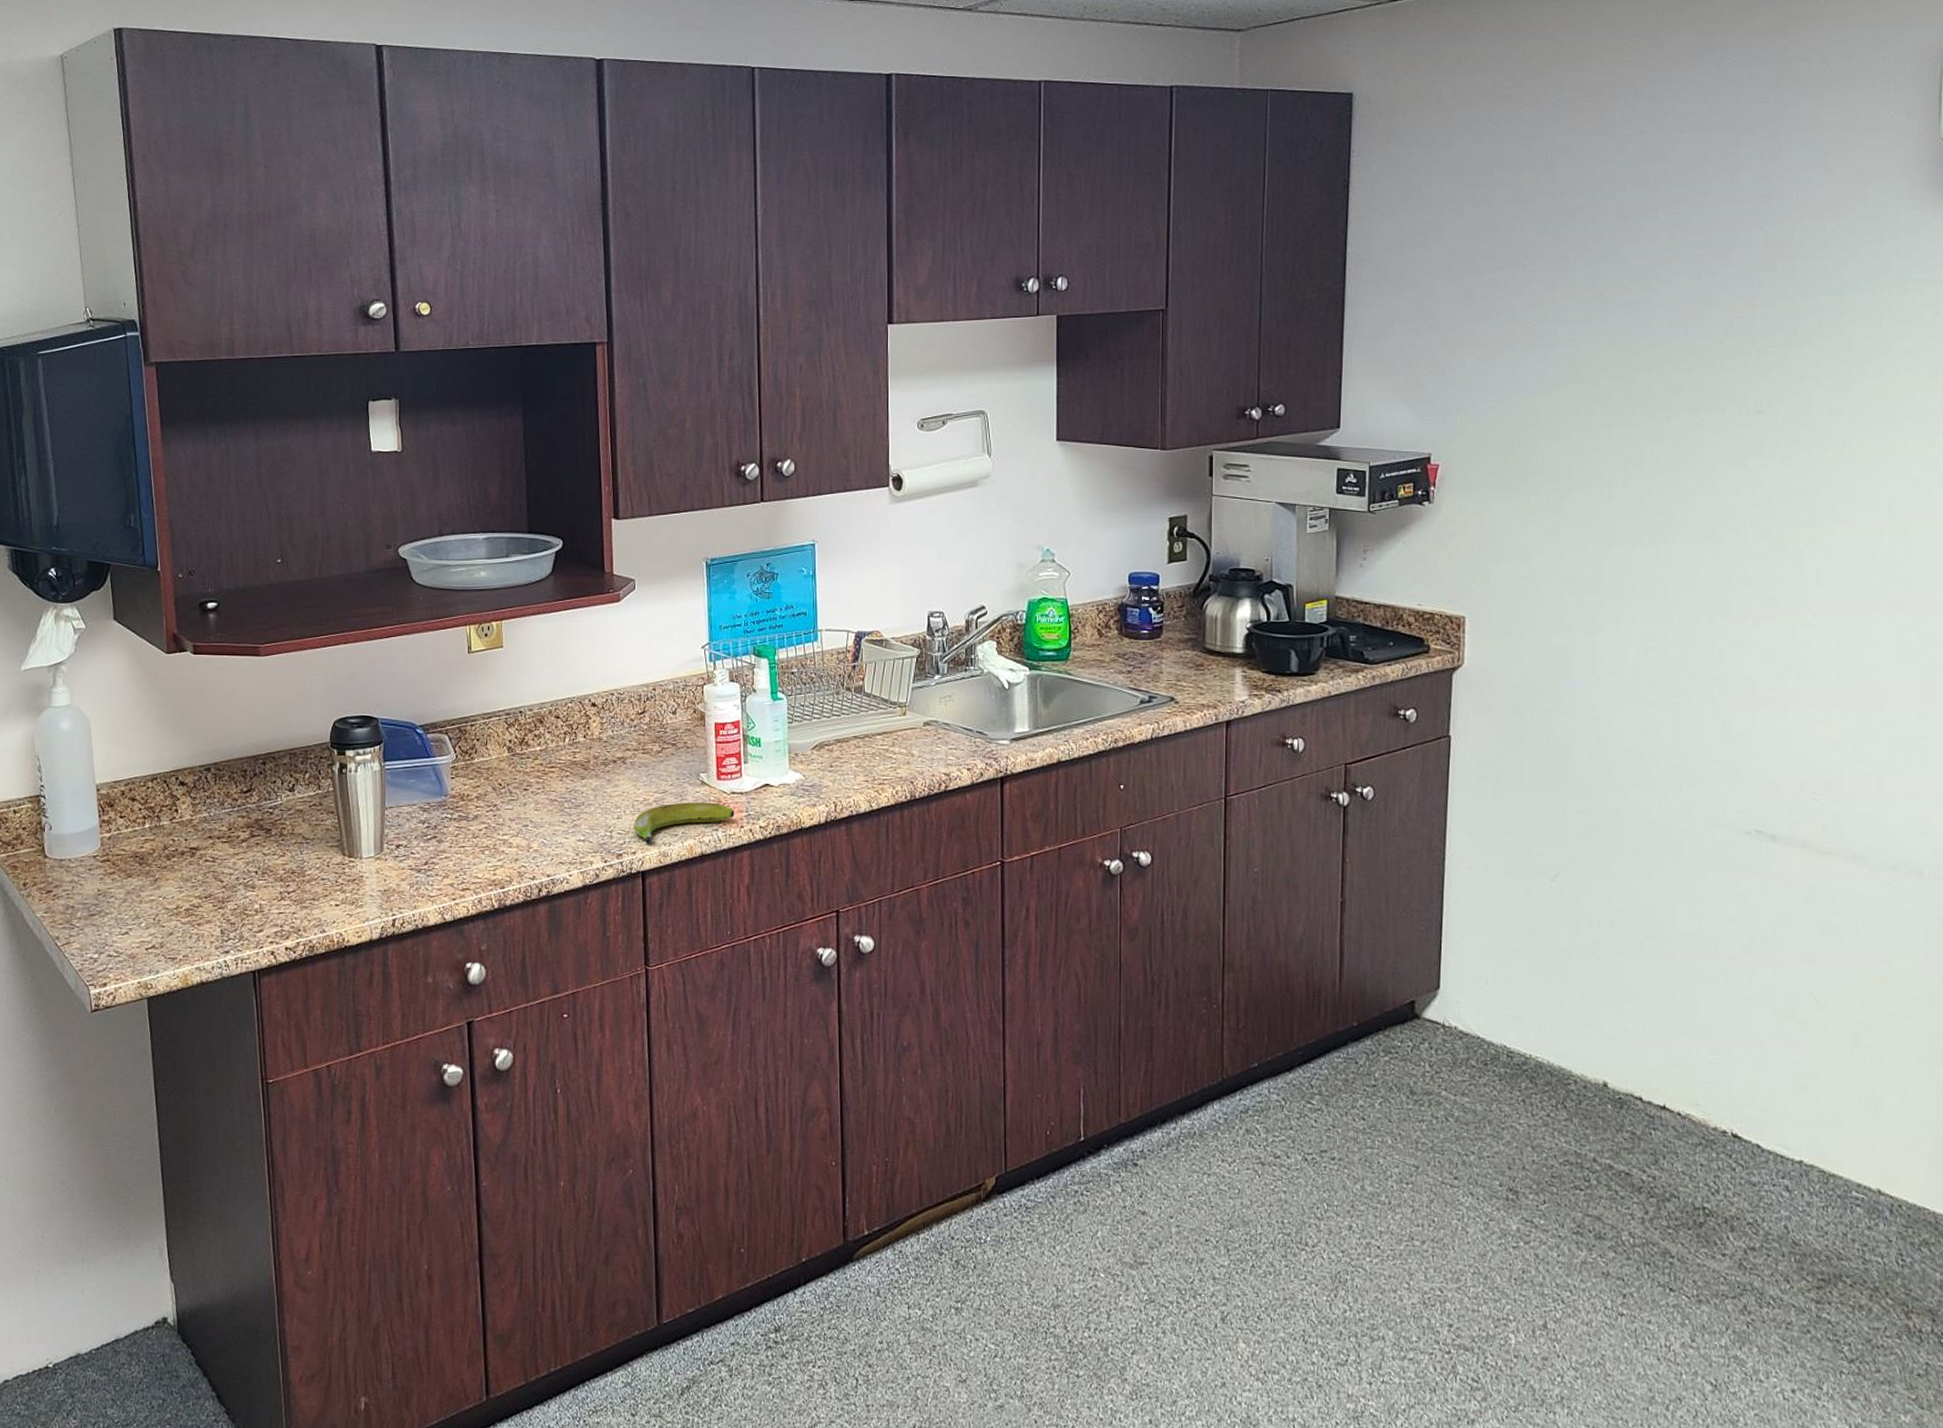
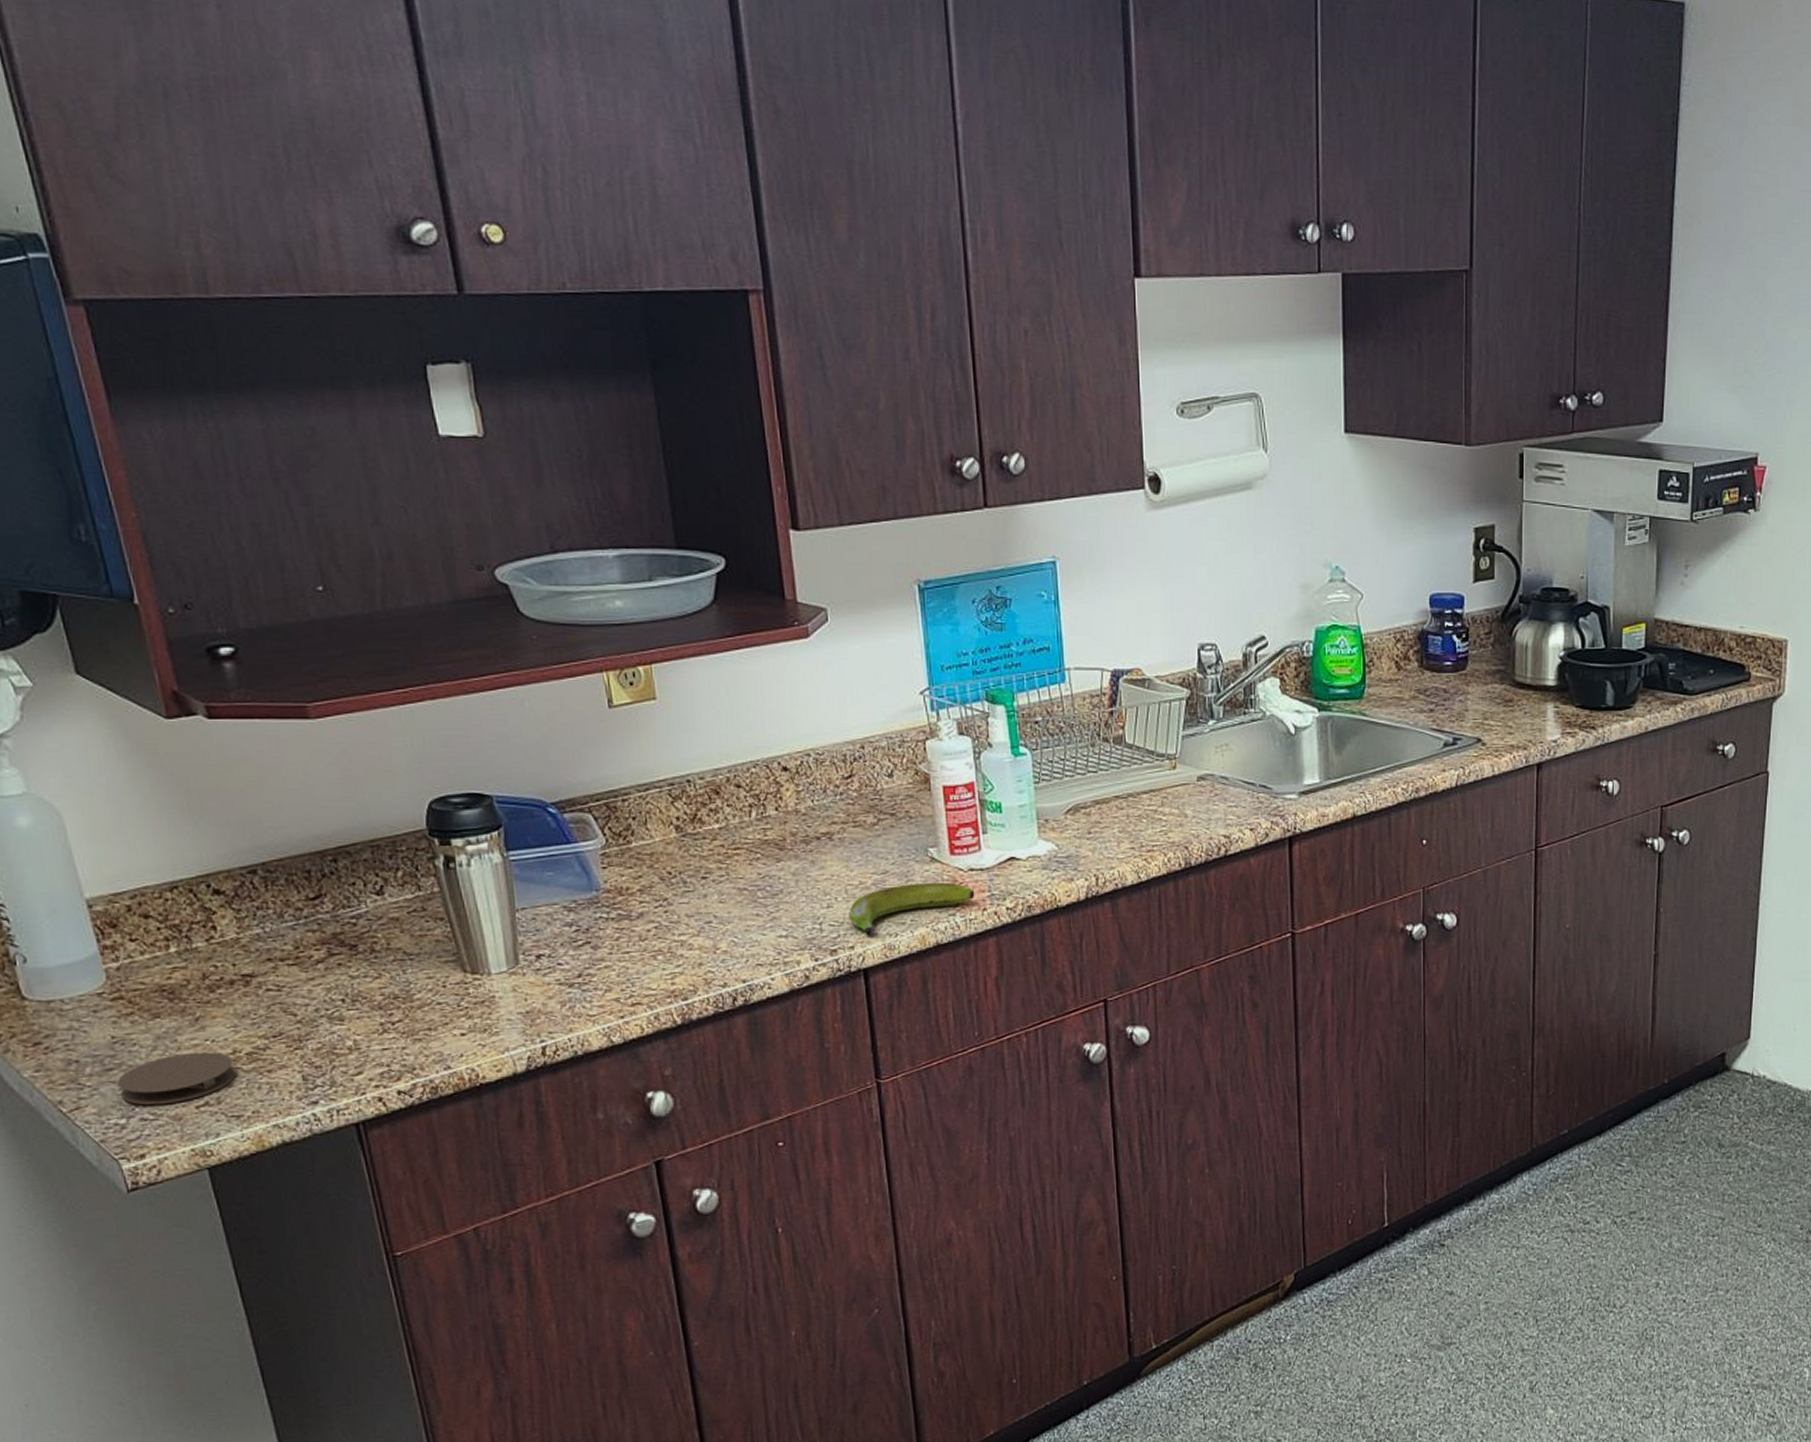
coaster: none [97,906,175,945] -> present [118,1052,235,1106]

